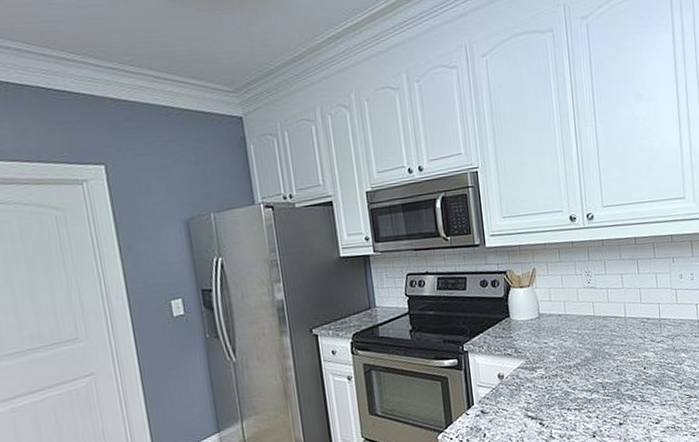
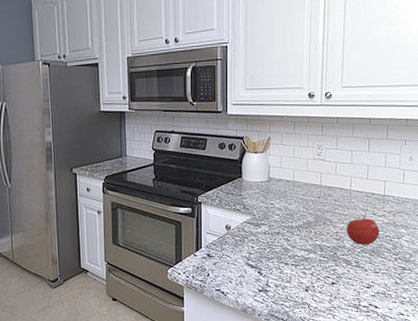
fruit: none [626,343,661,377] -> present [346,215,380,245]

